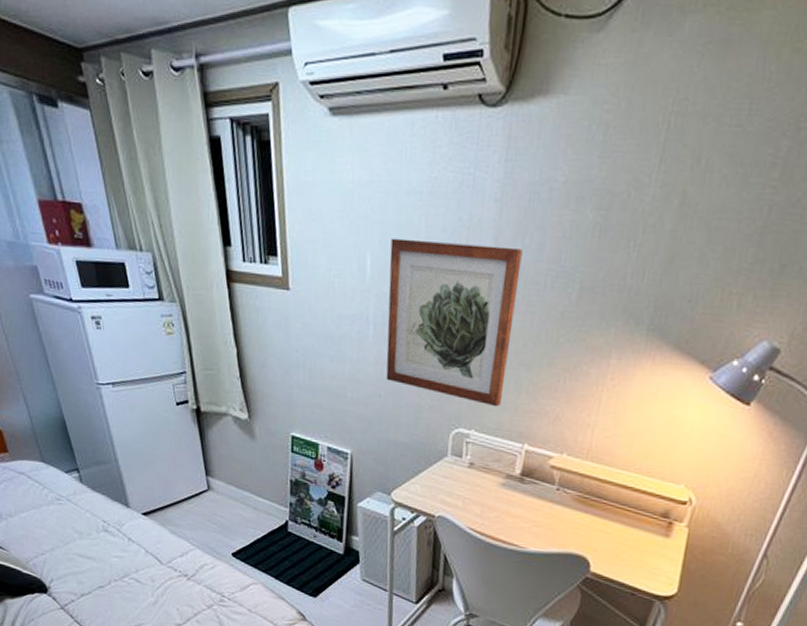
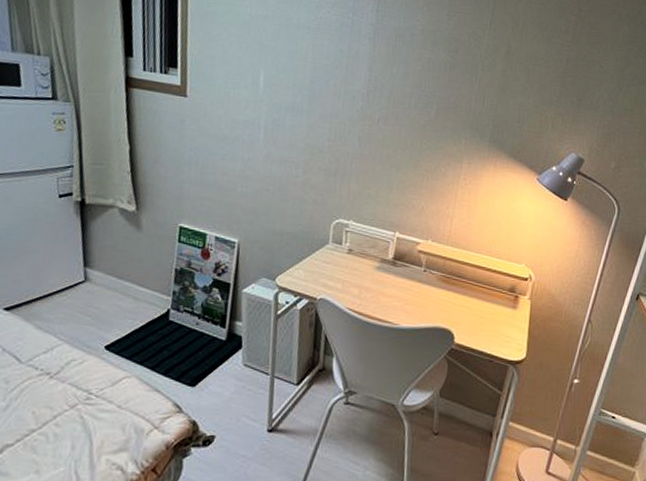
wall art: present [386,238,523,407] -> none [274,60,392,201]

